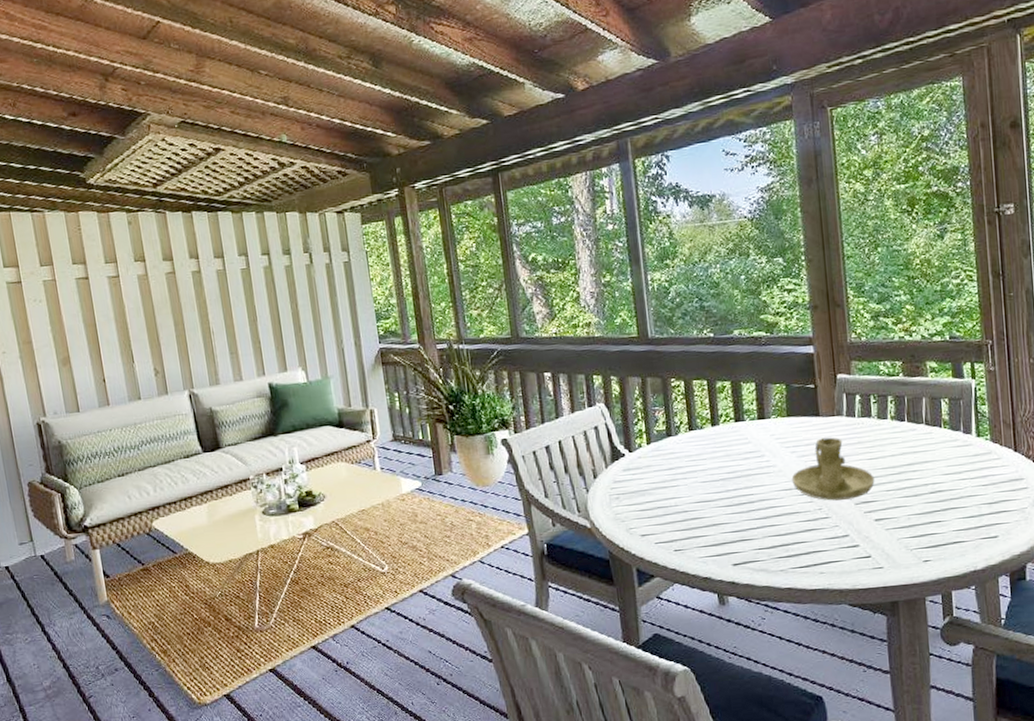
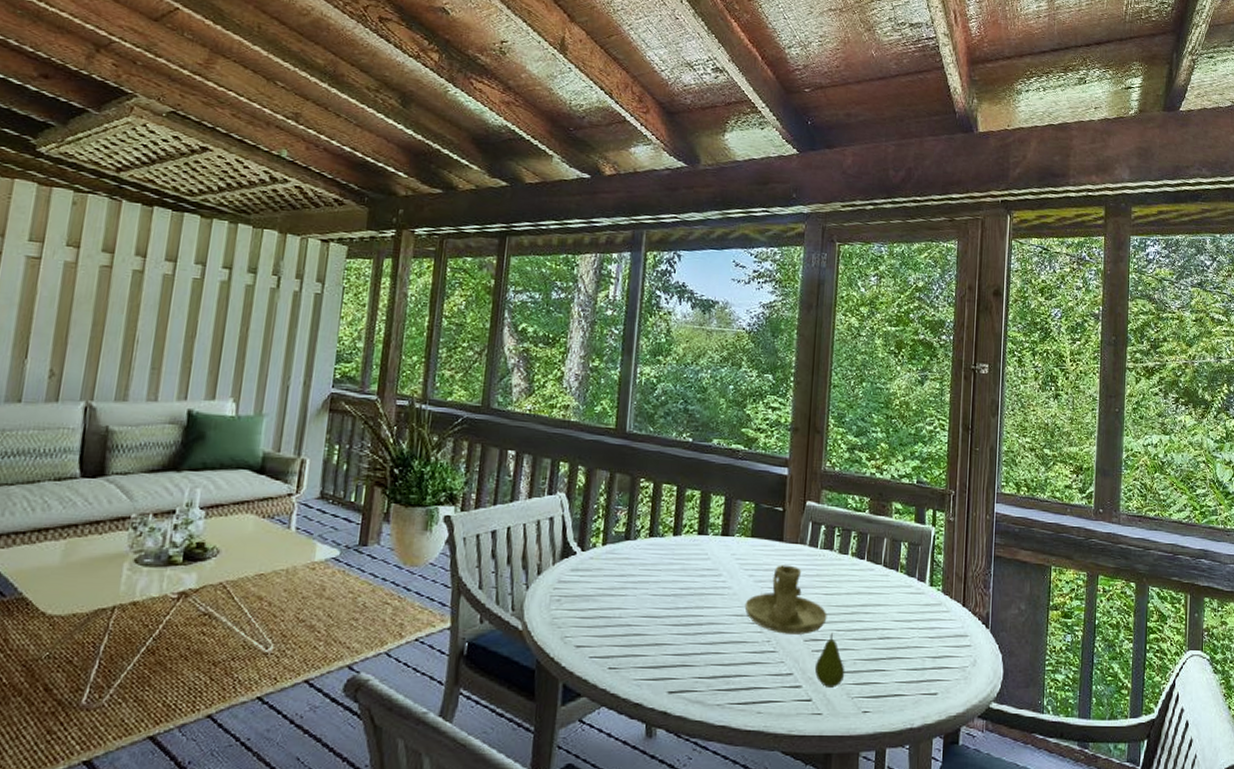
fruit: none [869,493,901,543] -> present [814,632,845,687]

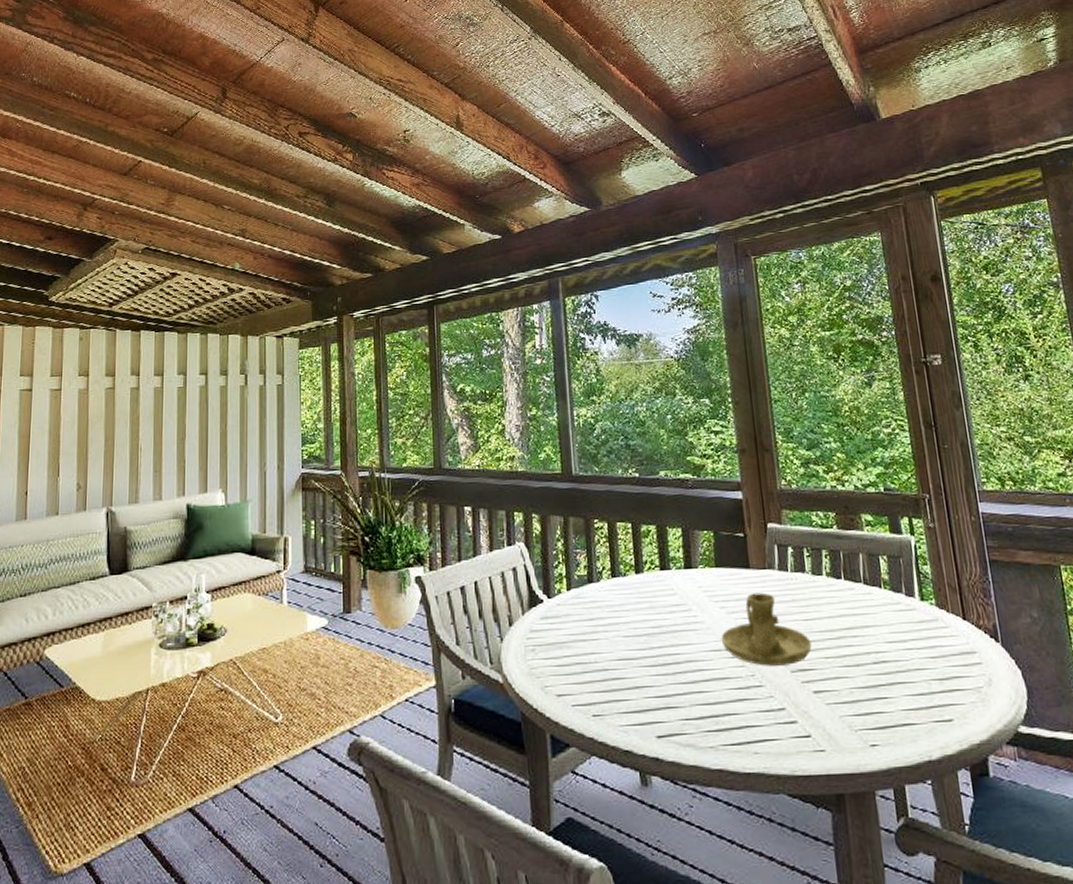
fruit: present [814,632,845,687] -> none [807,661,843,721]

